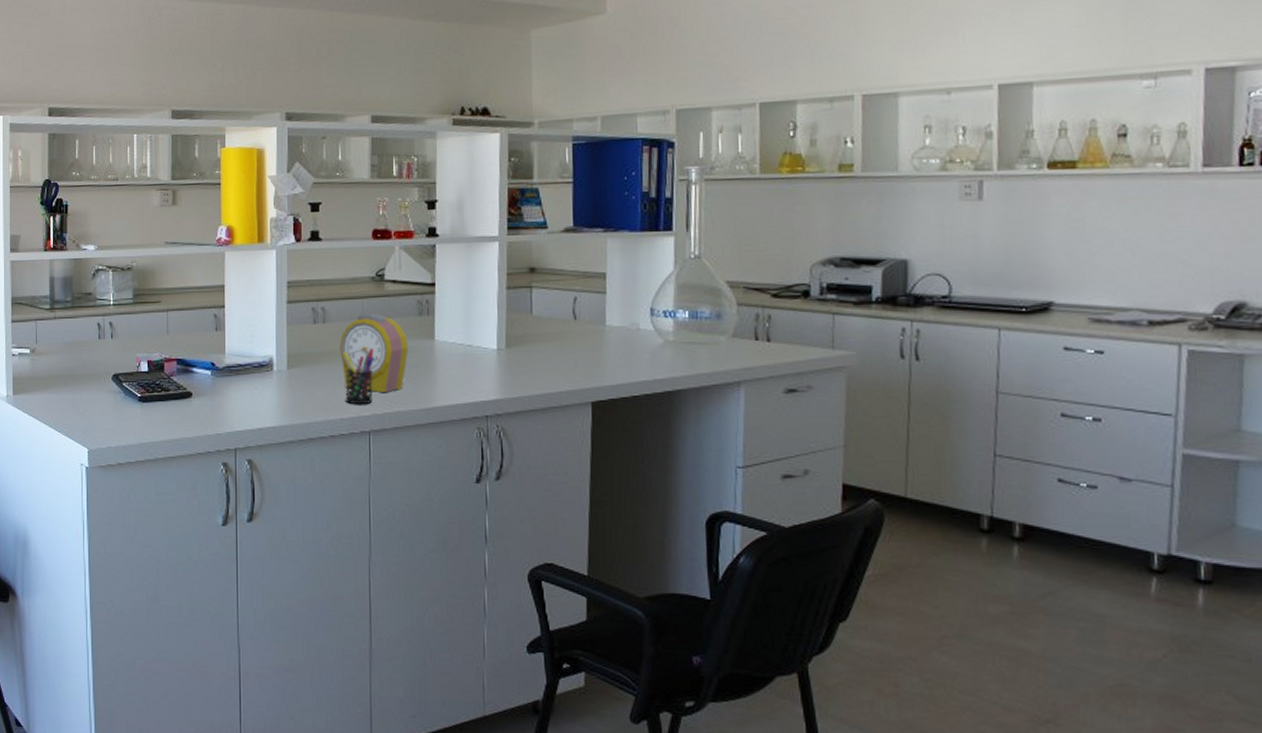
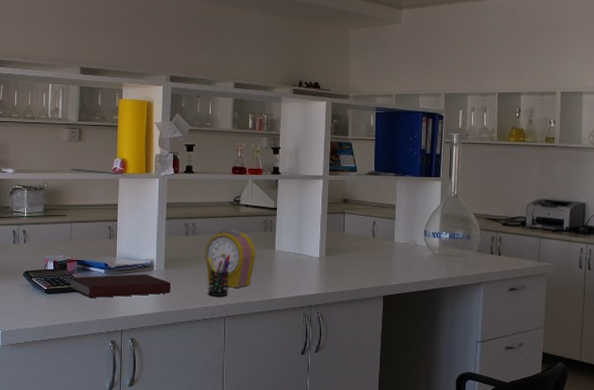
notebook: none [167,376,296,407] -> present [69,274,171,298]

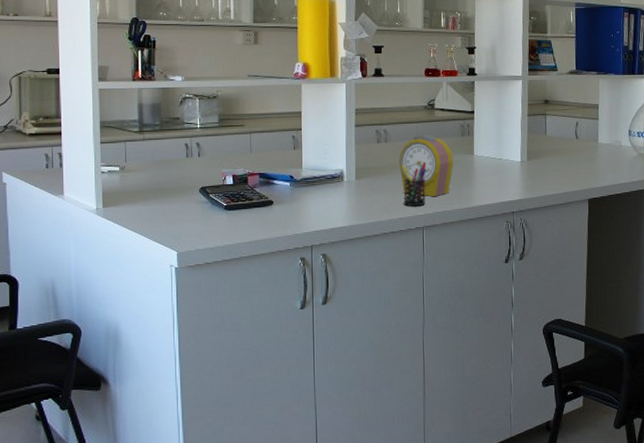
notebook: present [69,274,171,298] -> none [251,185,363,213]

